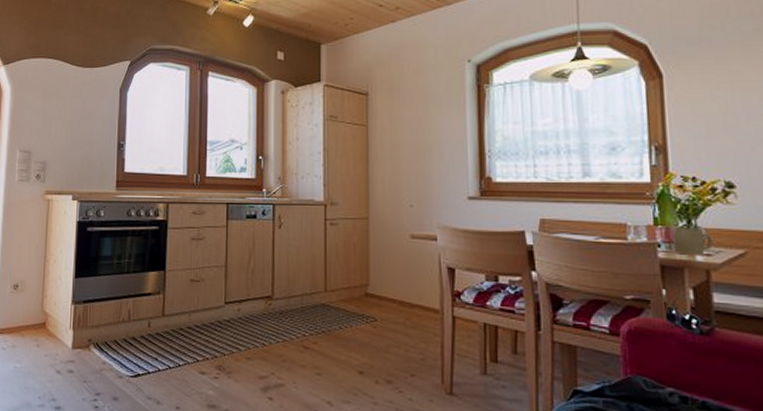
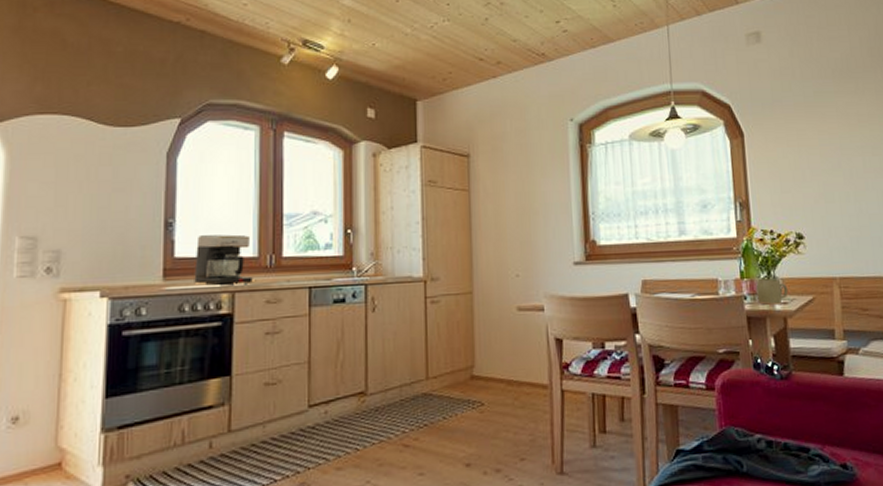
coffee maker: none [138,156,183,197] -> present [194,234,253,285]

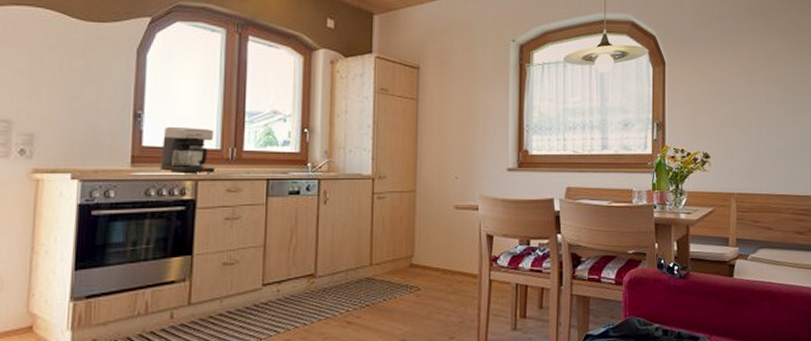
mug: present [756,278,788,306] -> none [665,190,692,215]

